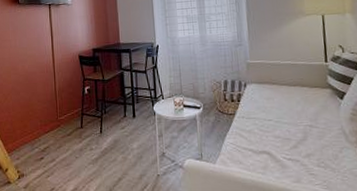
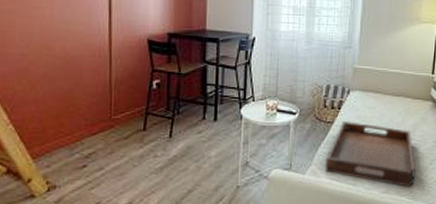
serving tray: none [232,113,326,176] -> present [324,122,415,187]

